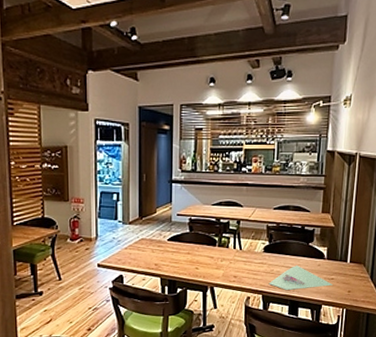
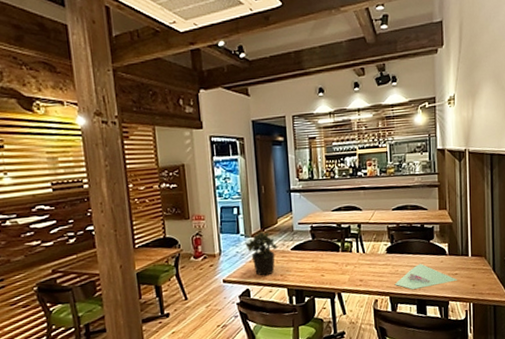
potted plant: none [122,220,154,264] -> present [245,231,277,276]

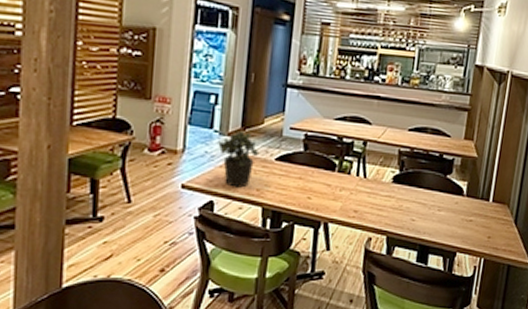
napkin: present [394,264,457,290] -> none [395,202,471,232]

